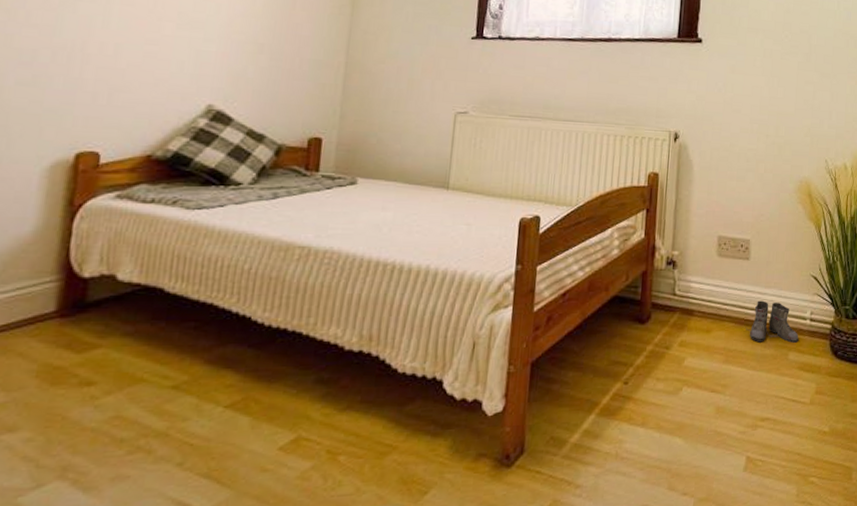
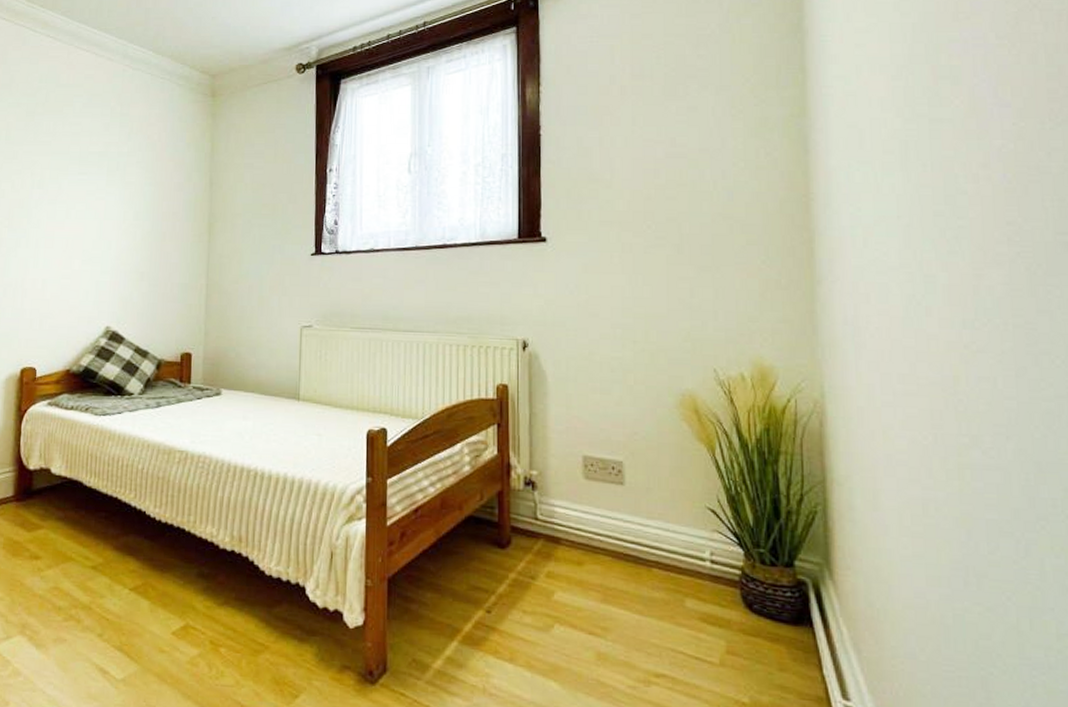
boots: present [746,300,799,344] -> none [626,533,697,589]

